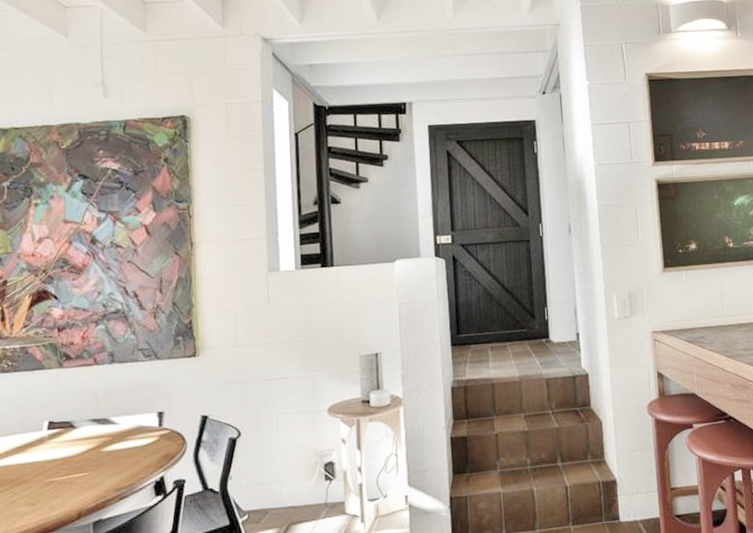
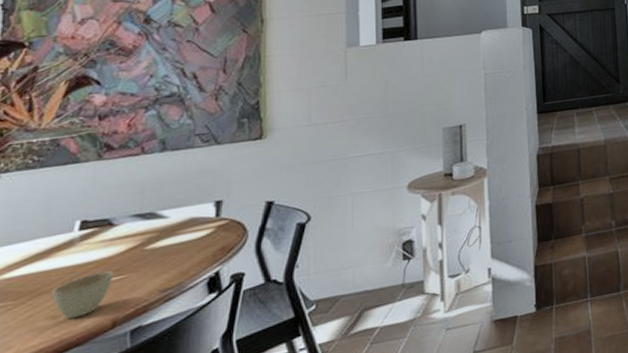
cup: none [29,468,77,508] -> present [52,271,114,319]

